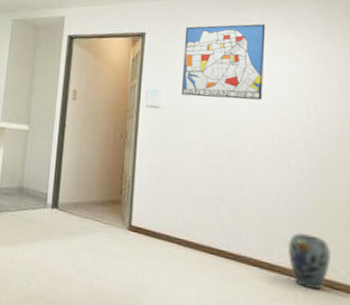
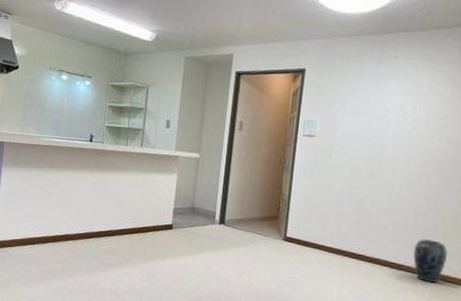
wall art: present [182,23,266,100] -> none [334,60,412,129]

